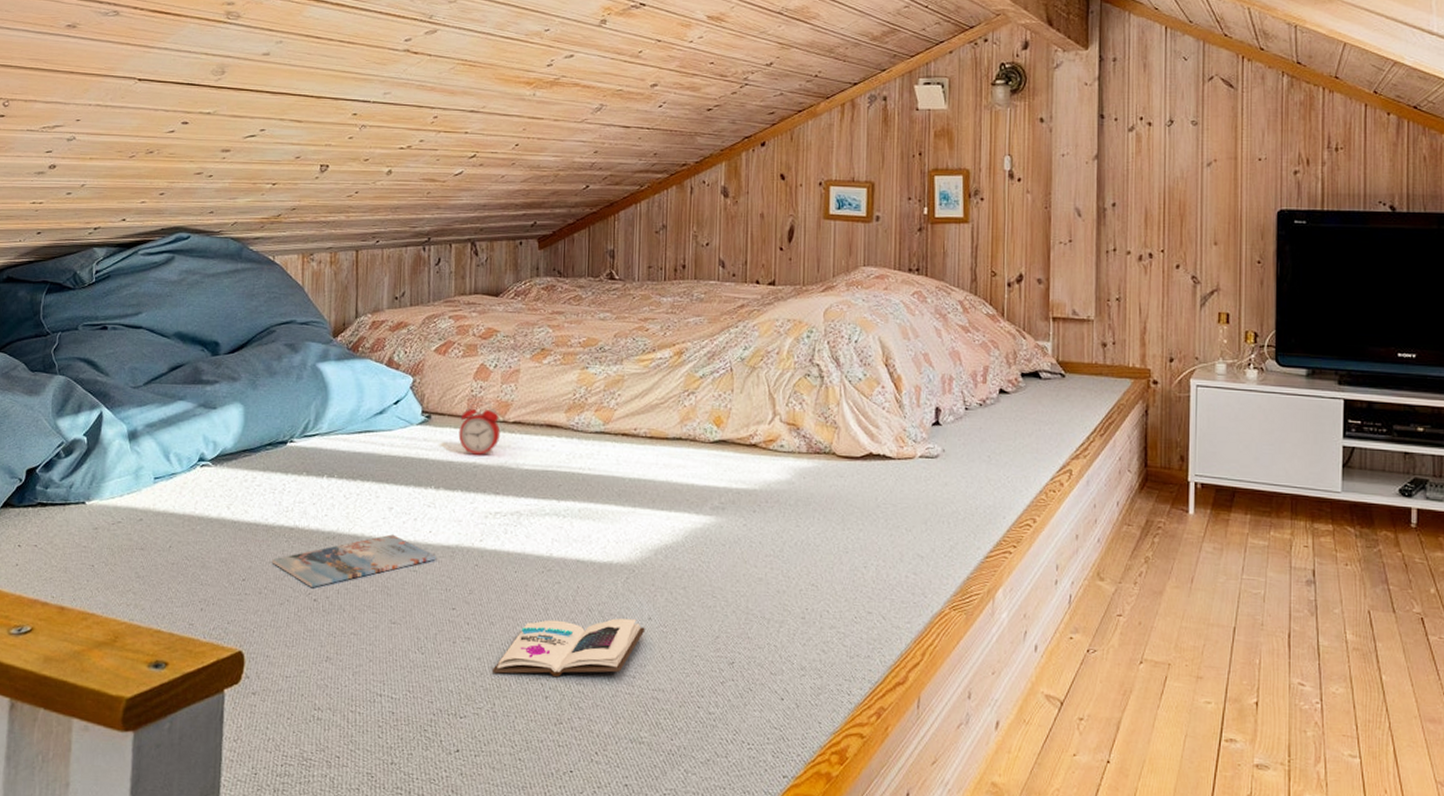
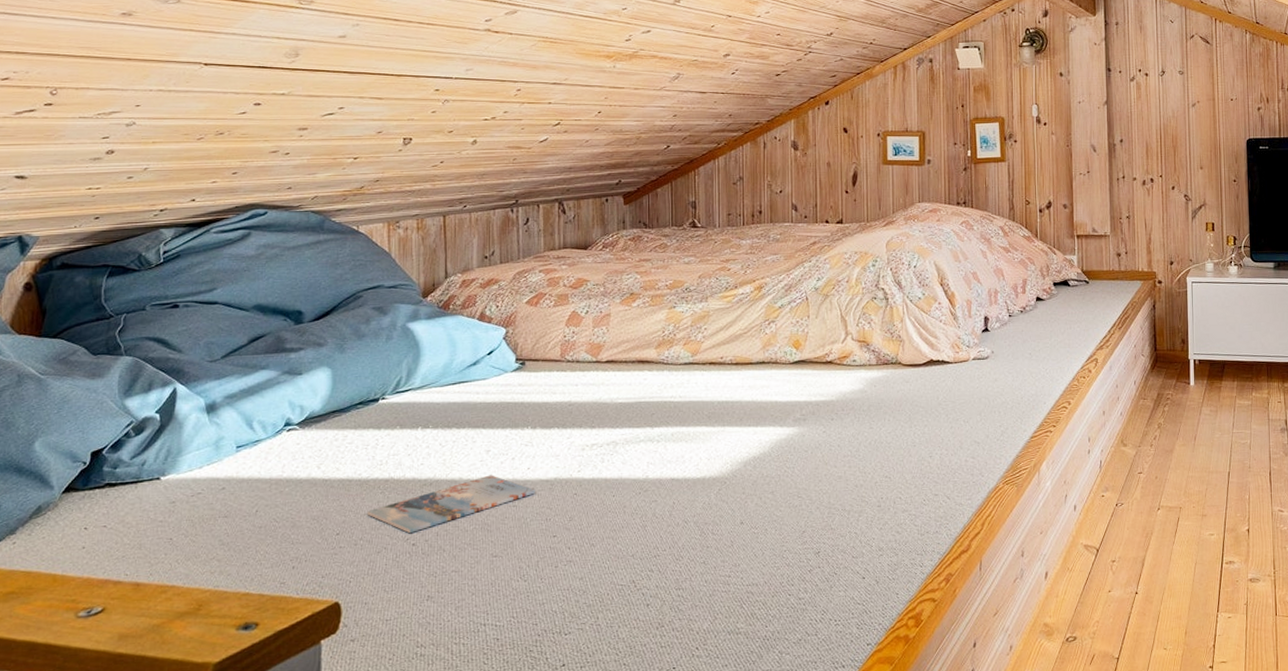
alarm clock: present [458,400,501,455] -> none [553,344,594,394]
book: present [493,618,645,678] -> none [595,525,738,590]

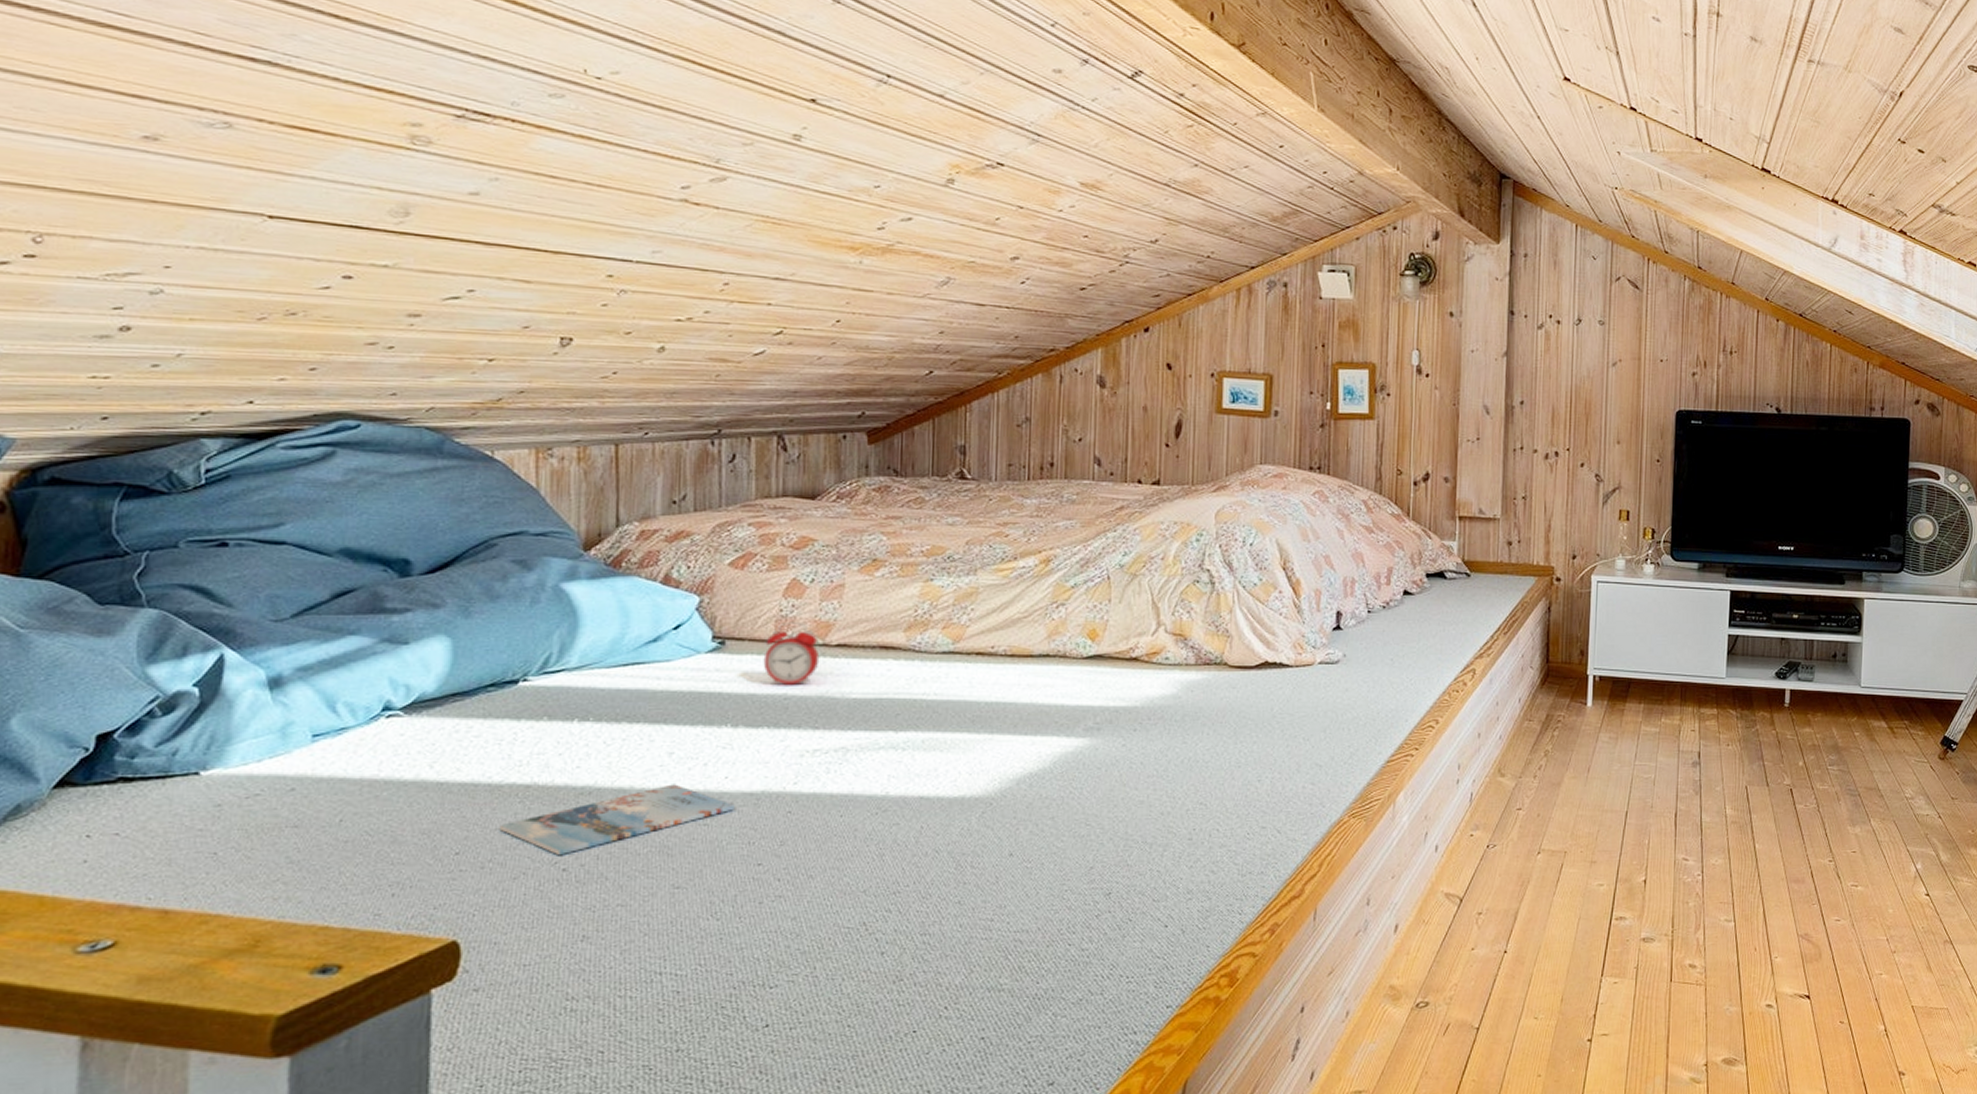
alarm clock: none [553,344,594,394] -> present [763,621,820,685]

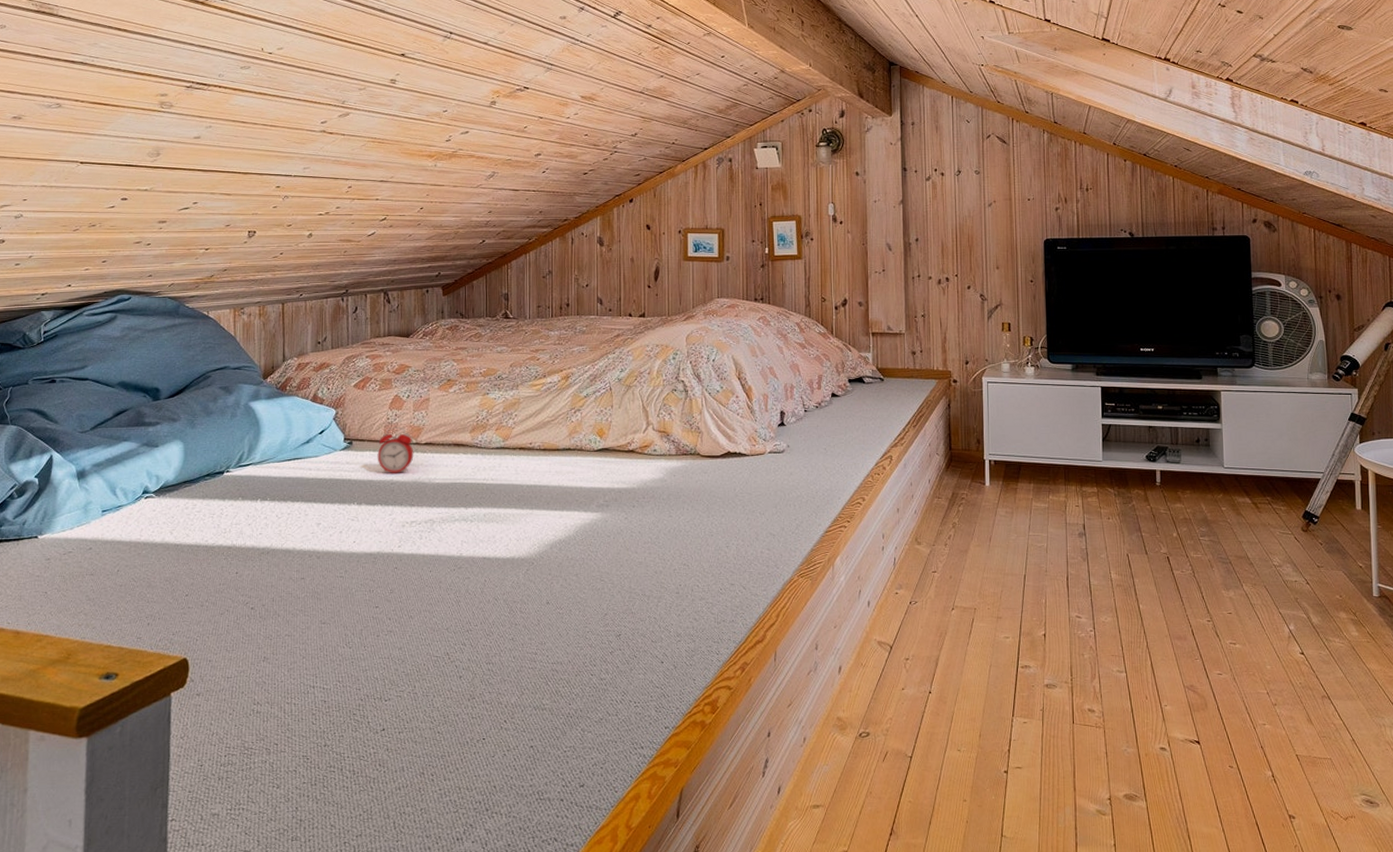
magazine: present [499,784,735,856] -> none [212,546,360,598]

